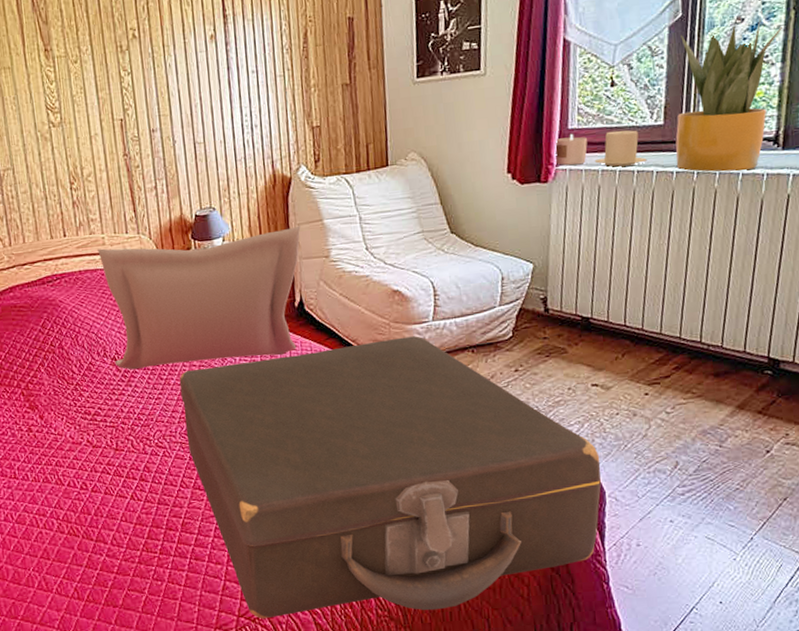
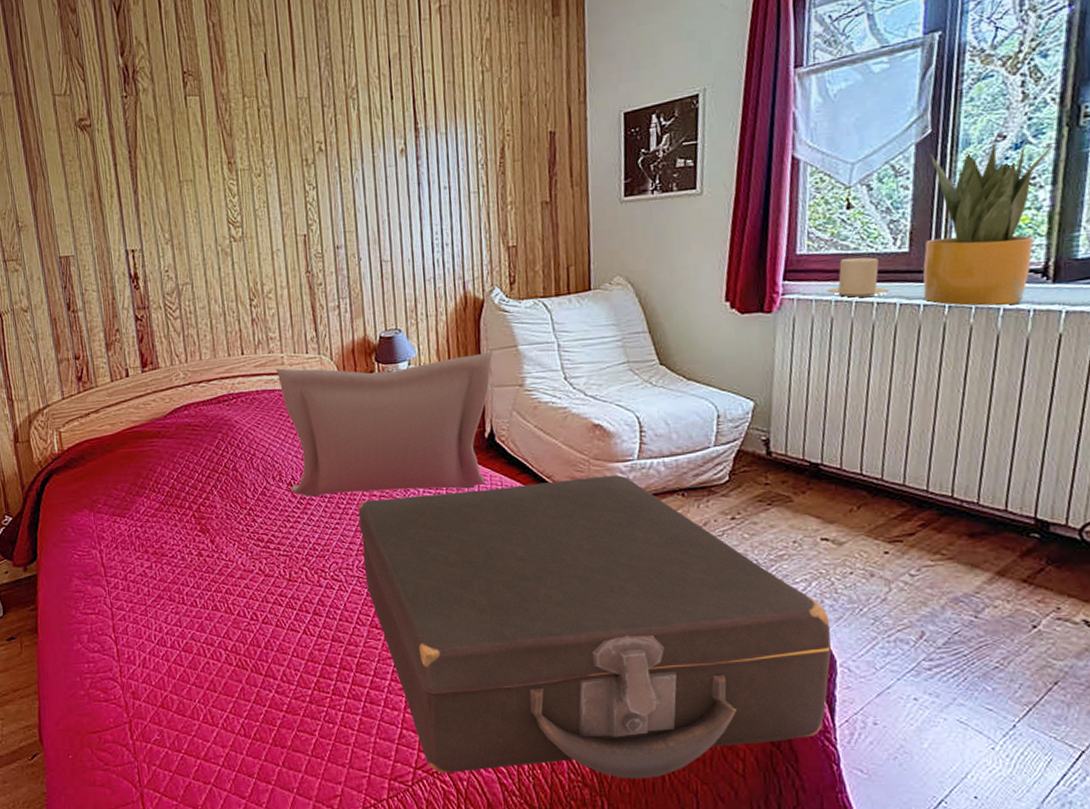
candle: present [555,133,587,166] -> none [781,259,819,295]

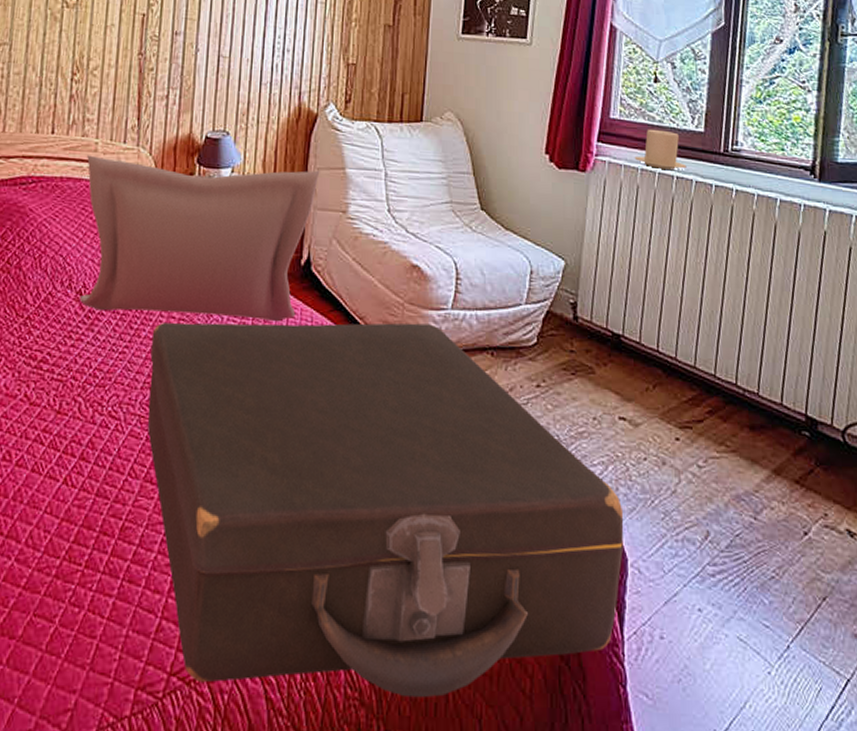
planter: present [923,135,1056,307] -> none [715,43,820,198]

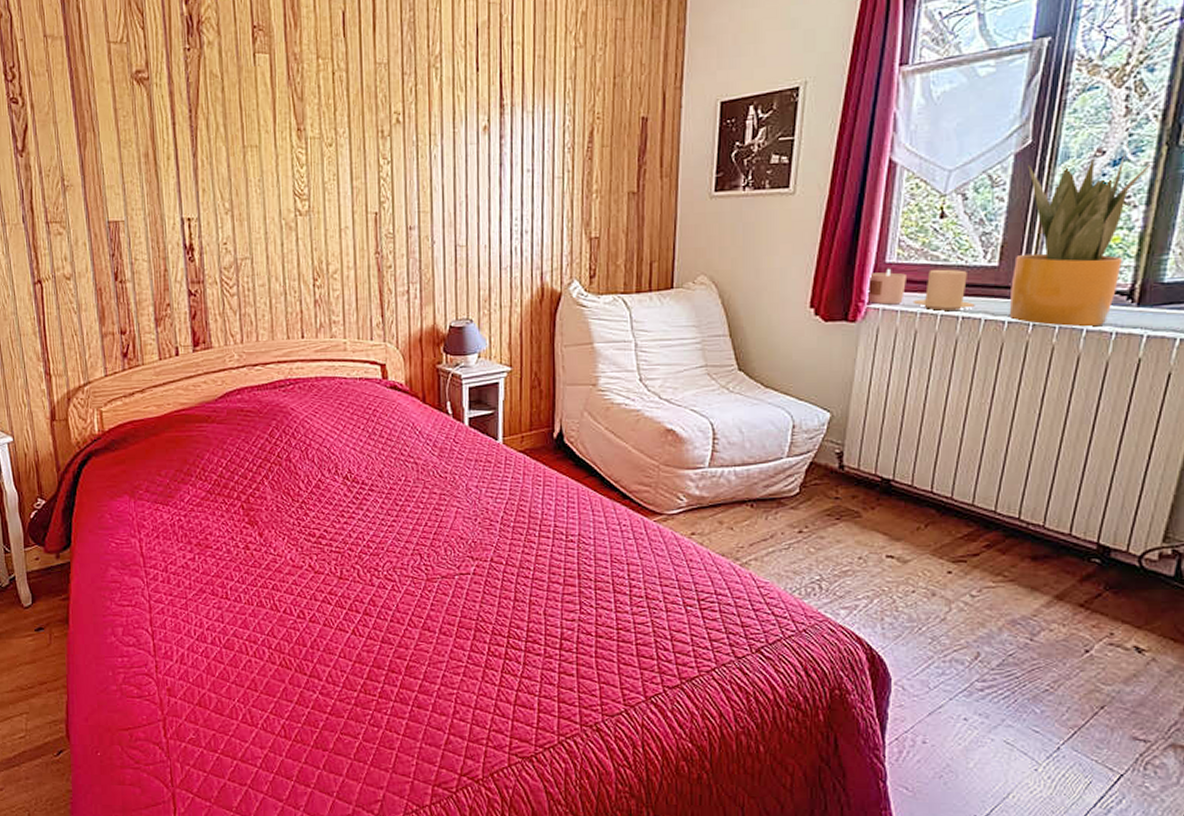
cushion: present [79,155,320,322] -> none [338,347,567,492]
suitcase: present [147,323,624,698] -> none [416,482,889,792]
candle: none [596,123,628,159] -> present [868,268,906,305]
planter: none [715,43,820,198] -> present [1009,152,1154,327]

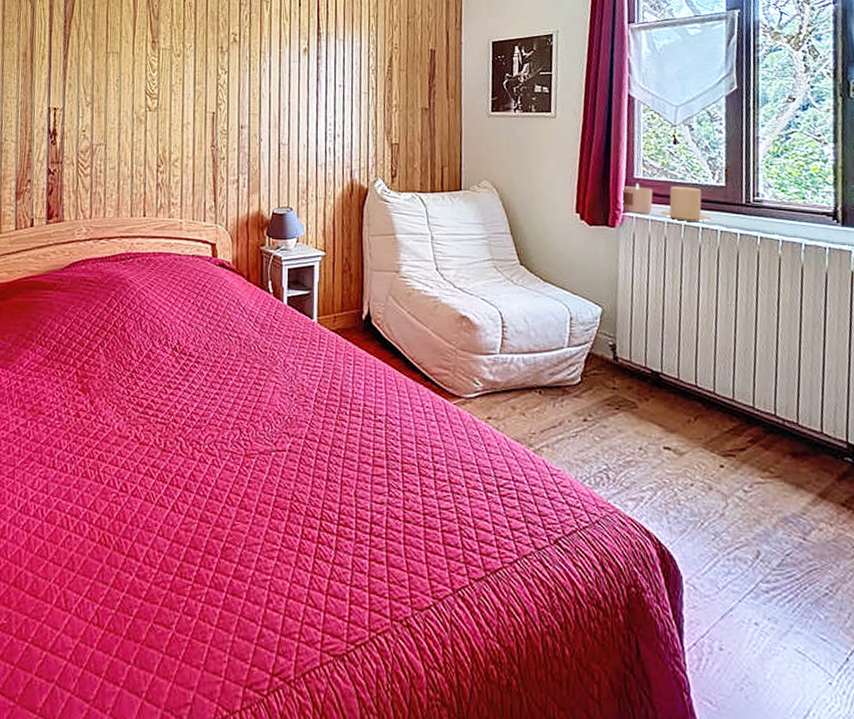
planter: present [1009,152,1154,327] -> none [737,100,834,242]

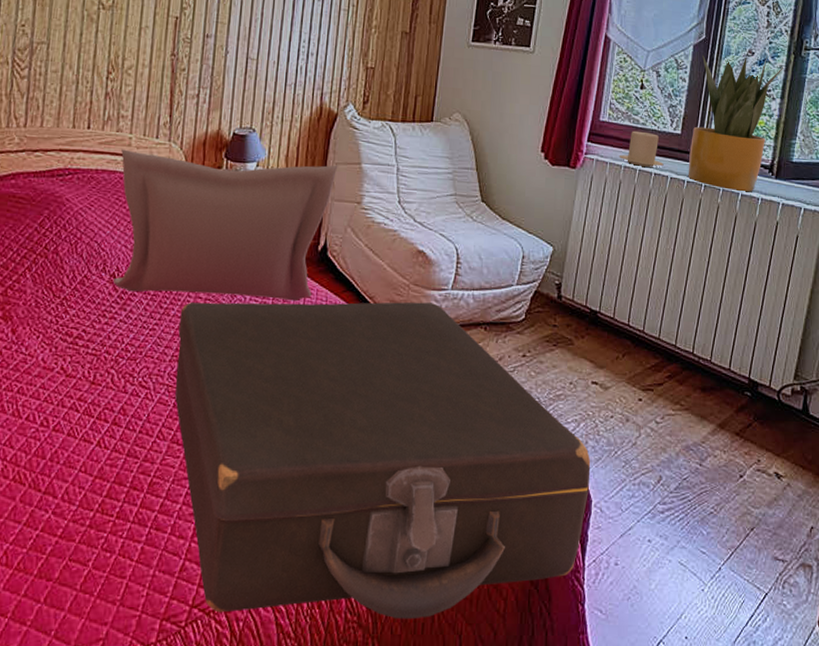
cushion: none [174,233,374,369] -> present [112,149,338,302]
suitcase: none [238,367,678,701] -> present [175,302,591,620]
candle: present [622,183,653,214] -> none [586,125,615,157]
planter: none [737,100,834,242] -> present [688,55,786,192]

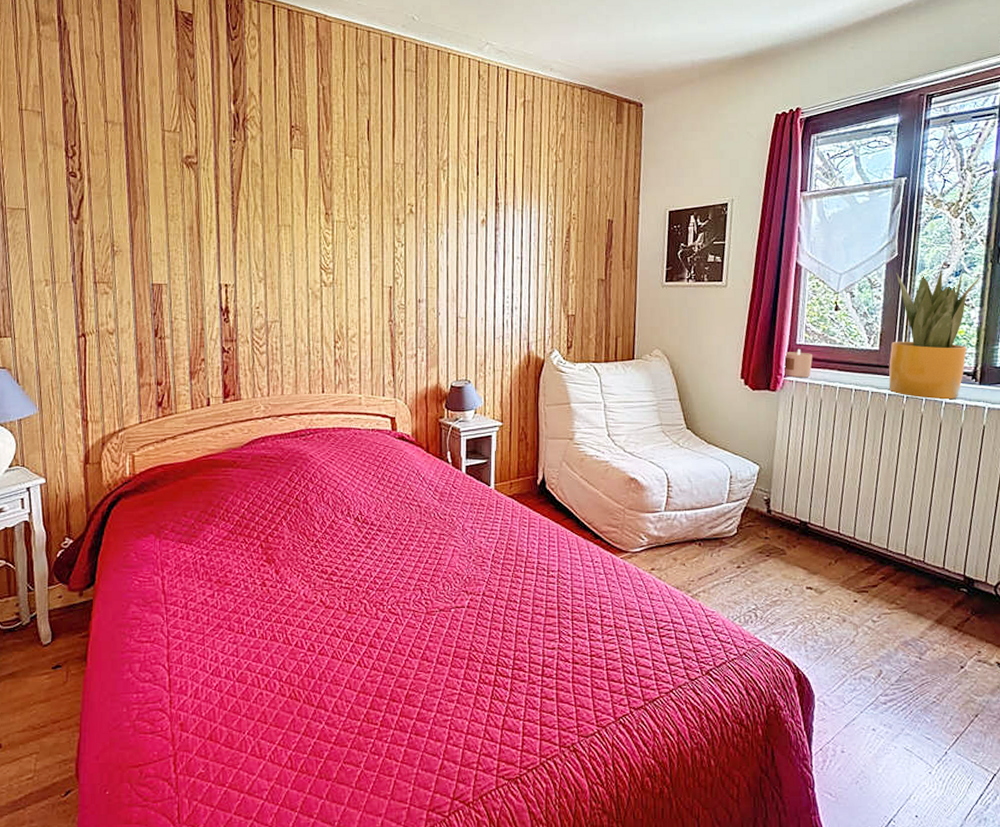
cushion: present [112,149,338,302] -> none [353,406,549,532]
suitcase: present [175,302,591,620] -> none [419,524,812,806]
candle: none [586,125,615,157] -> present [784,348,812,378]
candle: present [619,130,664,167] -> none [818,350,864,384]

